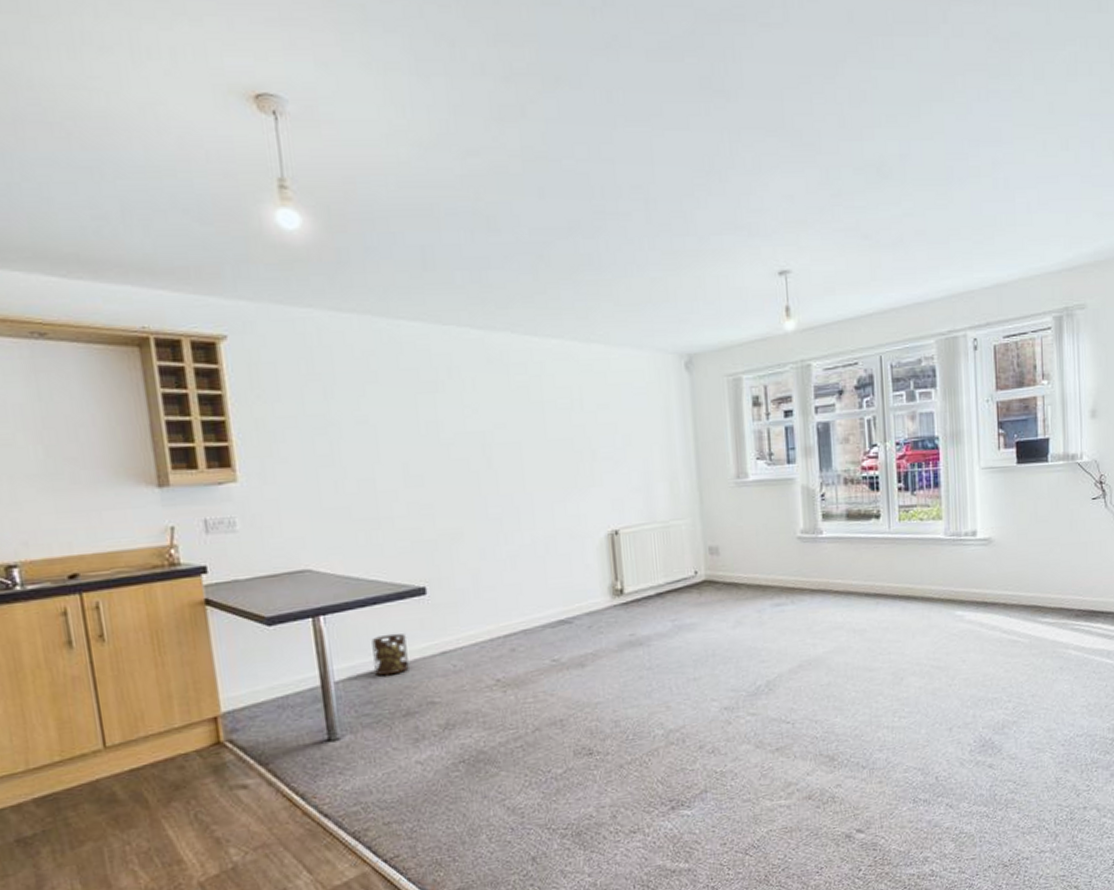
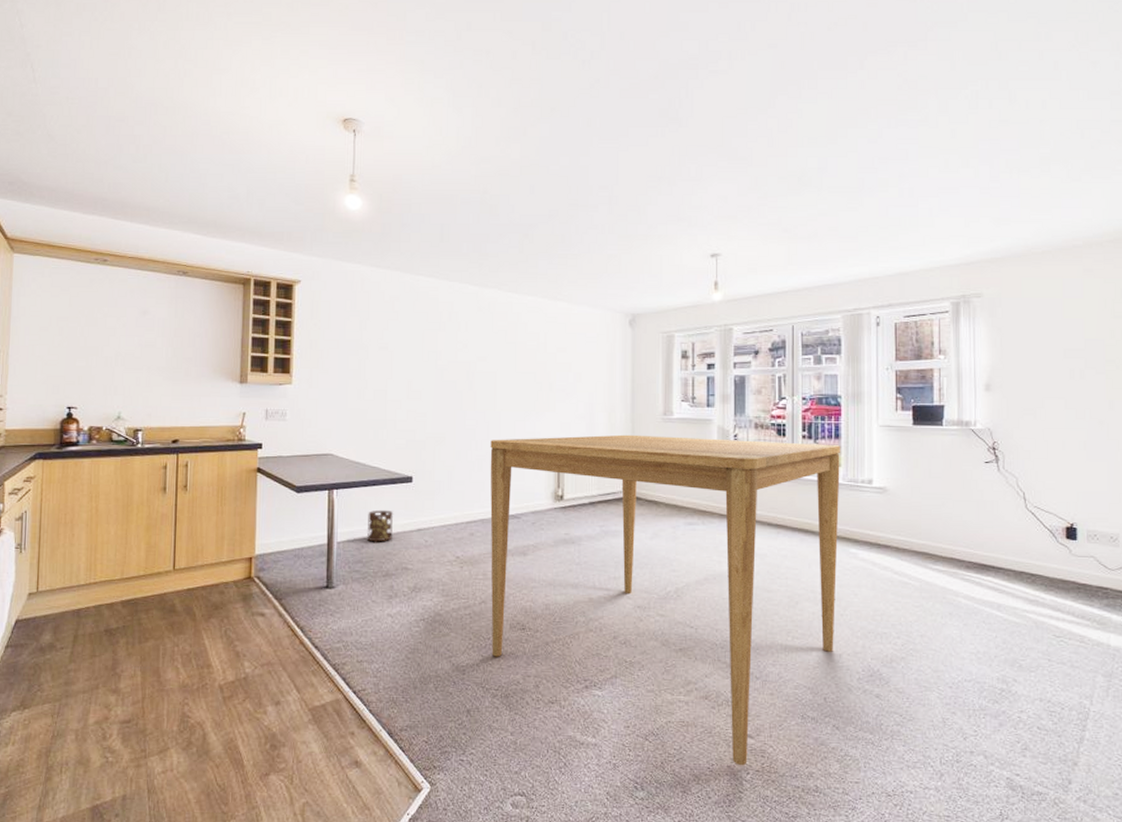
dining table: none [523,495,944,864] -> present [490,434,841,766]

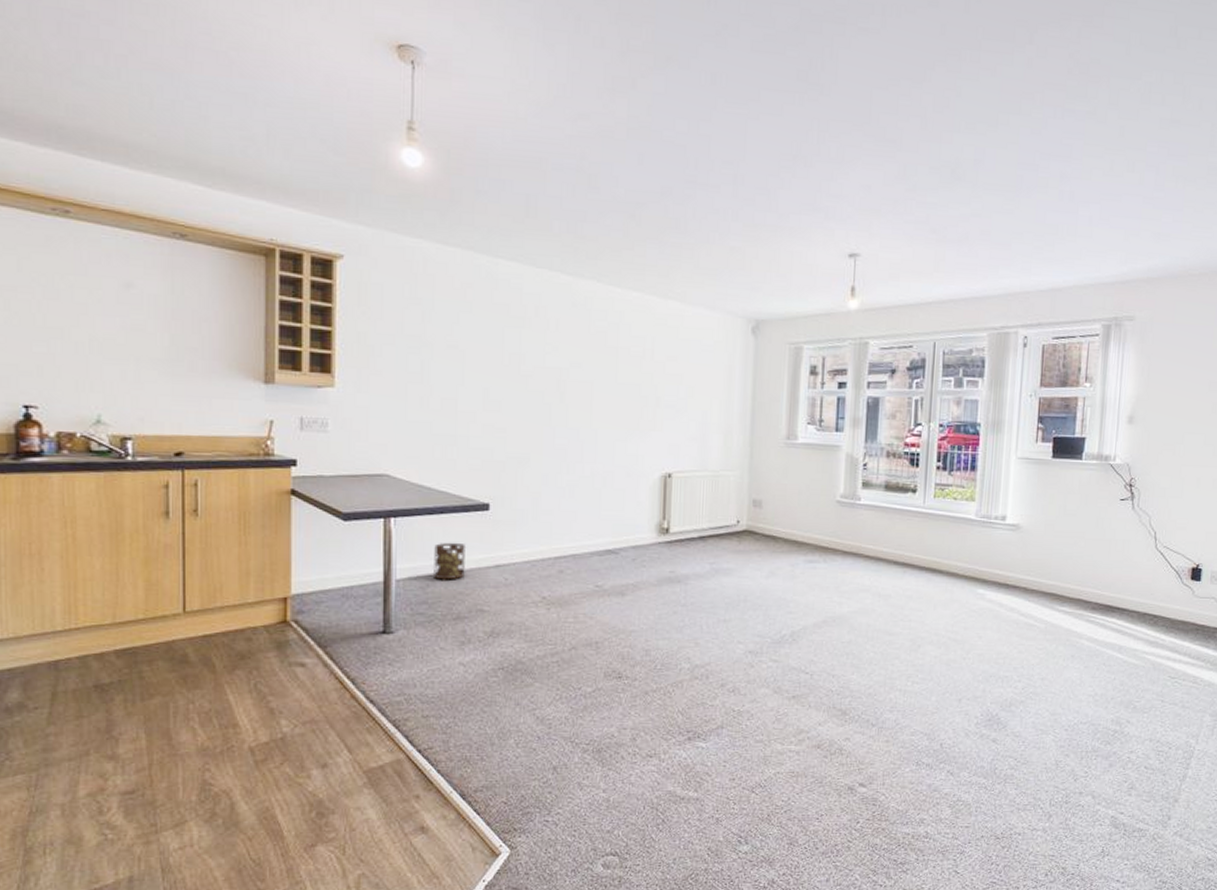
dining table: present [490,434,841,766] -> none [582,460,976,815]

